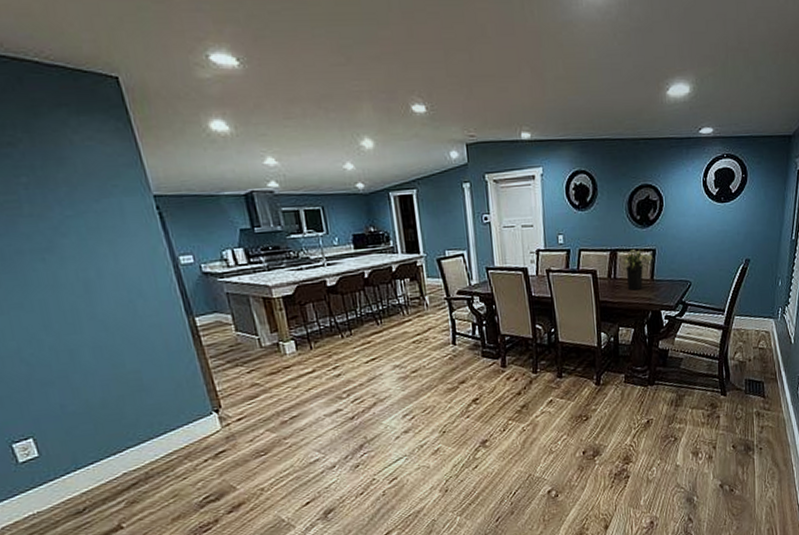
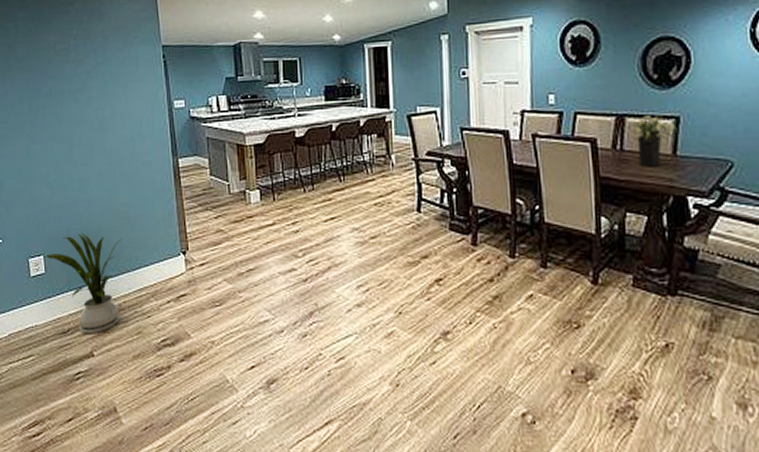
house plant: none [34,407,150,509] -> present [44,233,122,334]

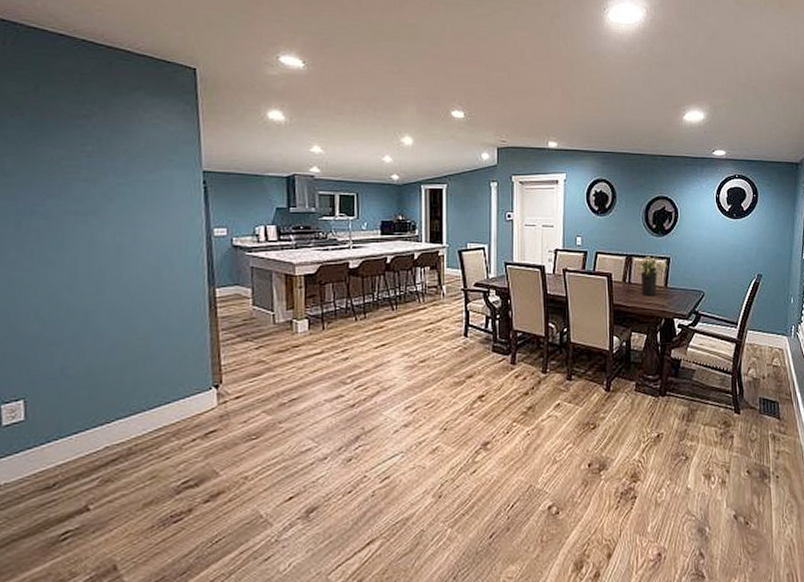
house plant: present [44,233,122,334] -> none [25,371,138,486]

